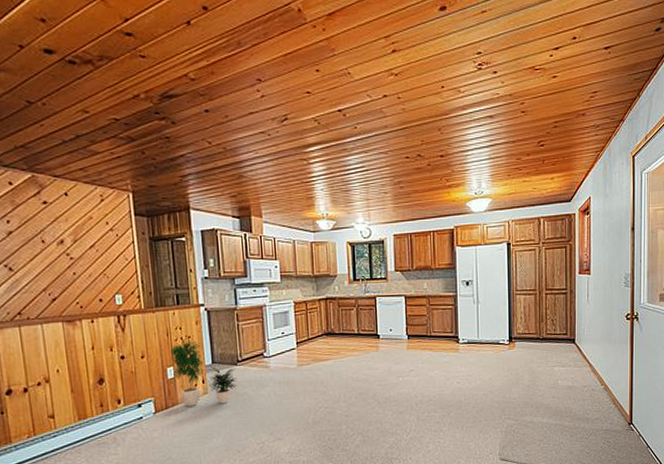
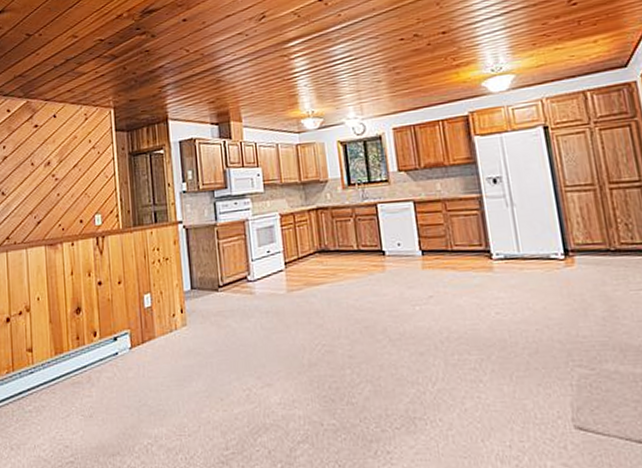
potted plant: present [170,338,238,408] -> none [147,260,220,342]

